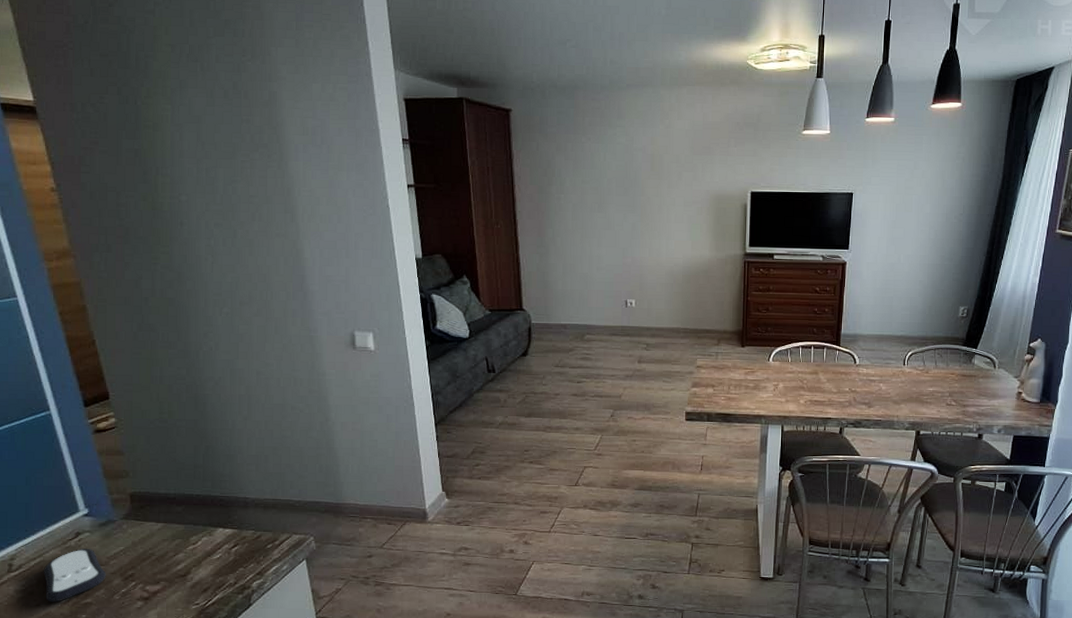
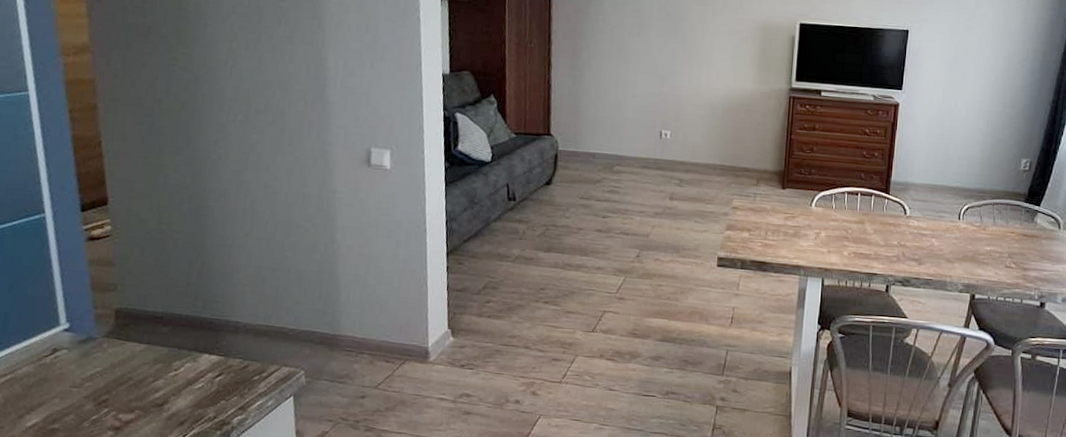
remote control: present [44,549,106,602] -> none [11,367,79,426]

